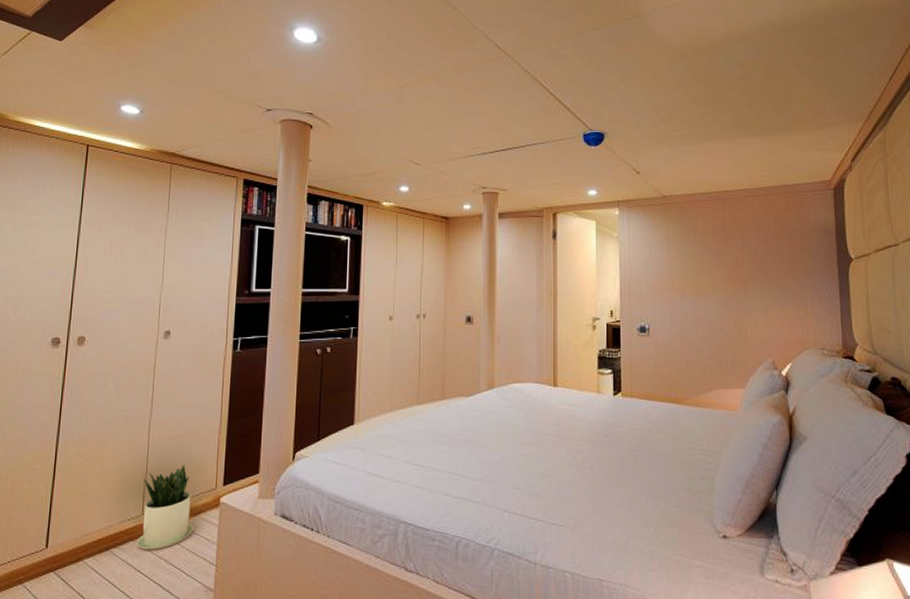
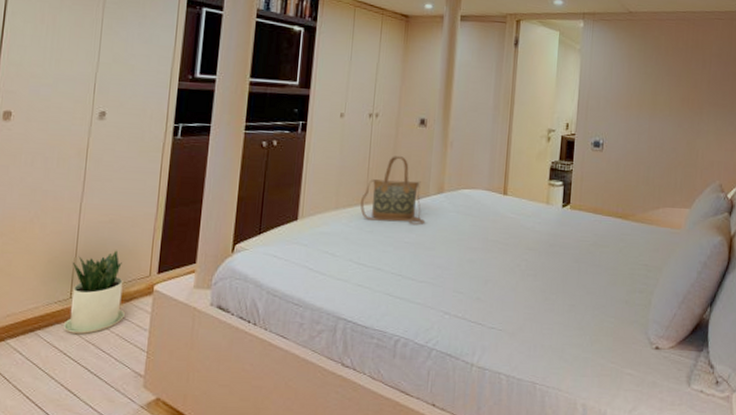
handbag: none [413,355,479,423] -> present [360,156,426,226]

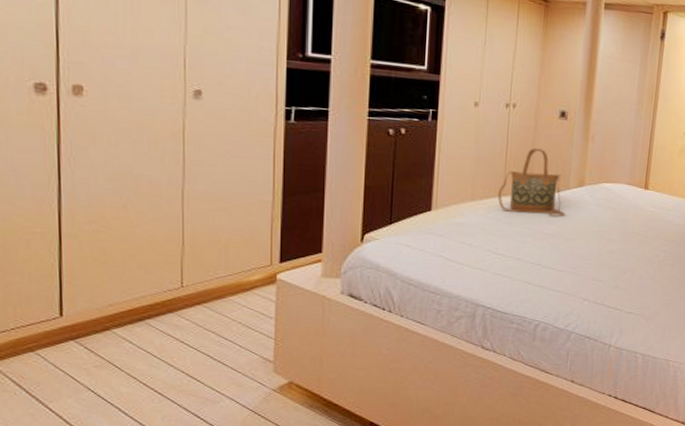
planter: present [63,250,126,334] -> none [176,239,247,322]

